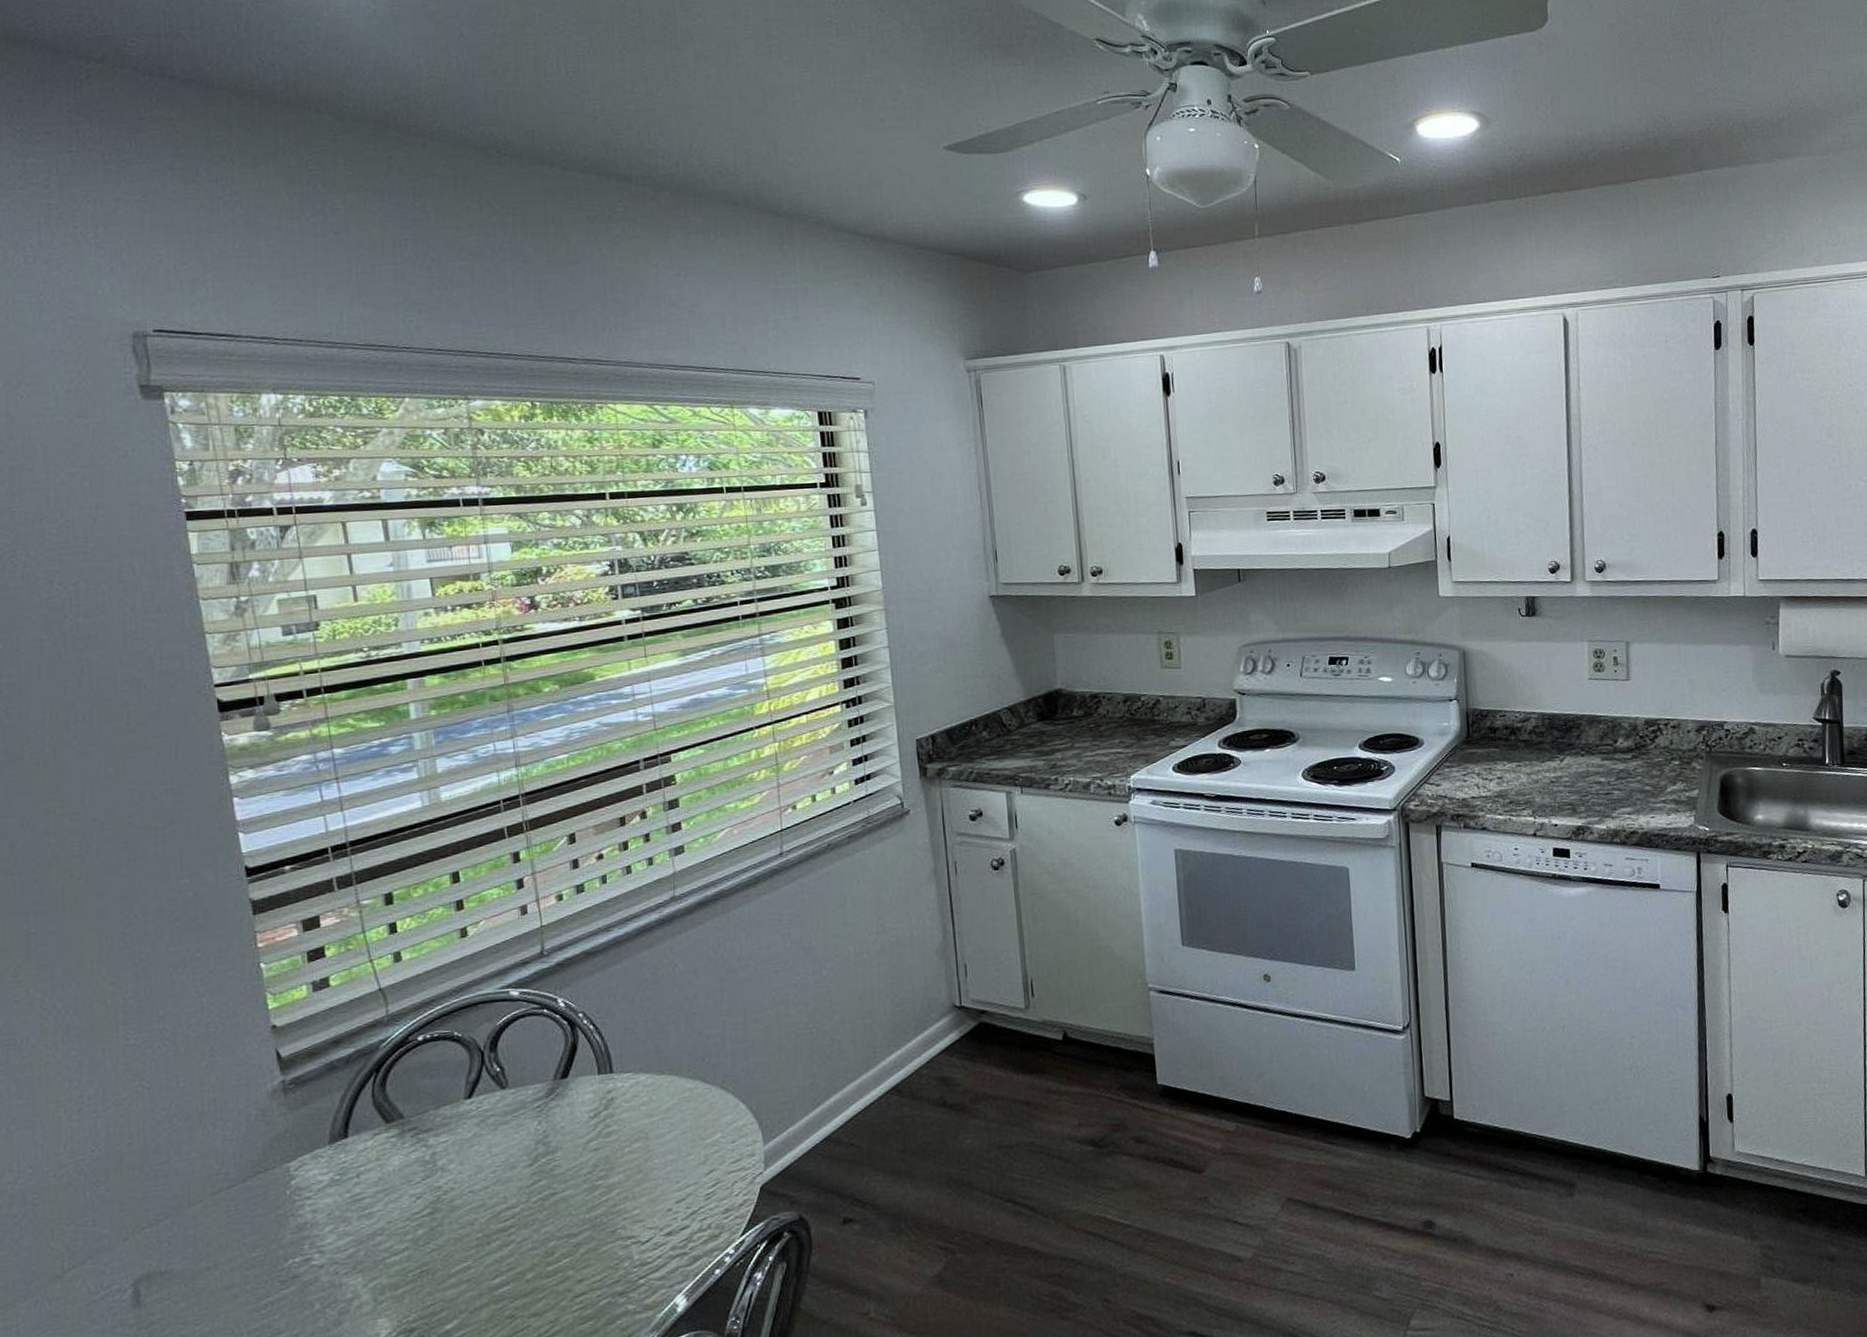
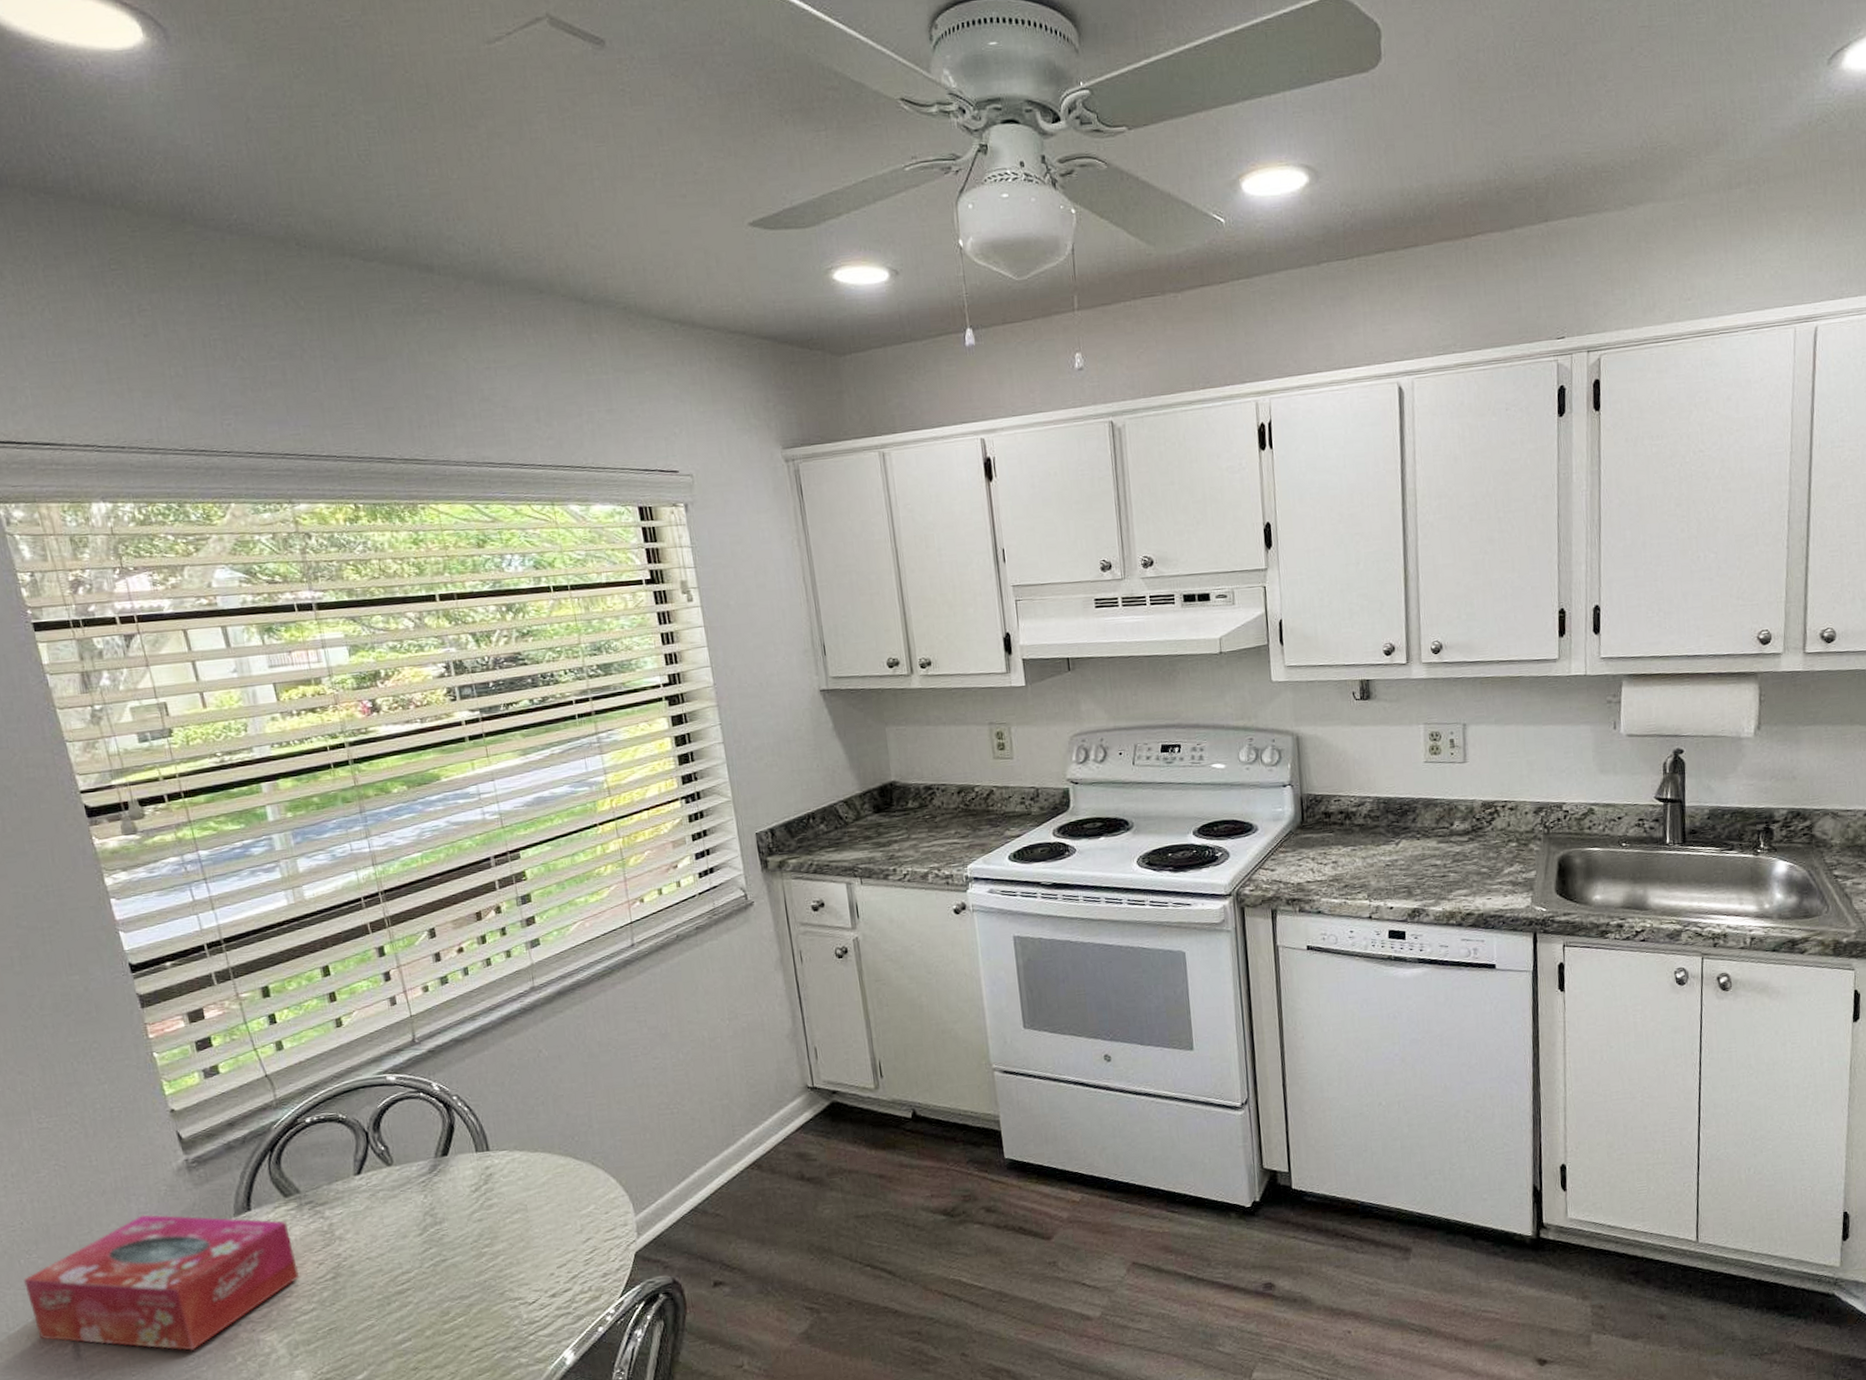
tissue box: none [87,1141,394,1296] -> present [24,1214,300,1351]

